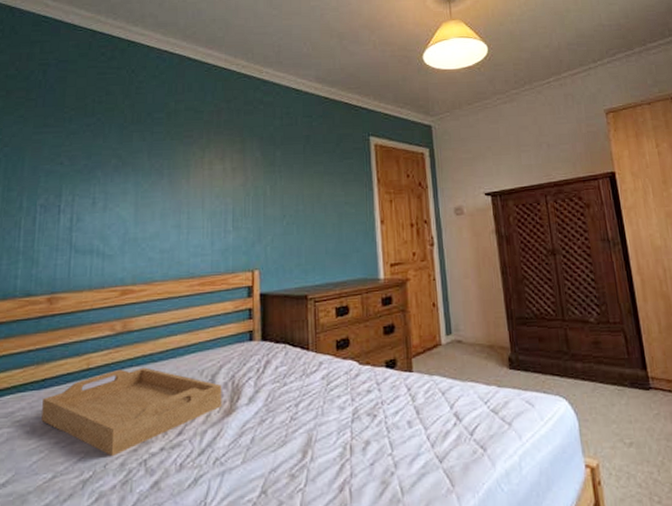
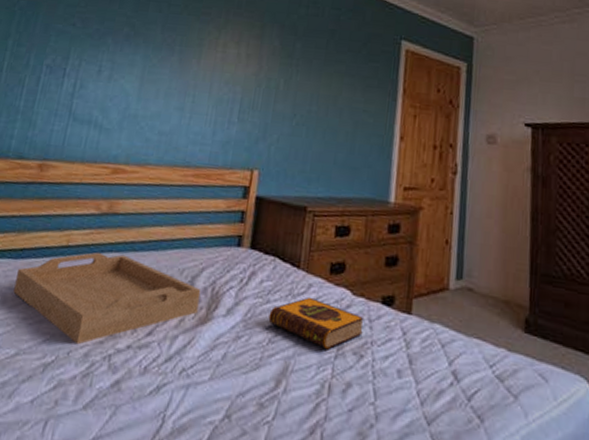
hardback book: none [288,373,373,417] -> present [268,296,365,351]

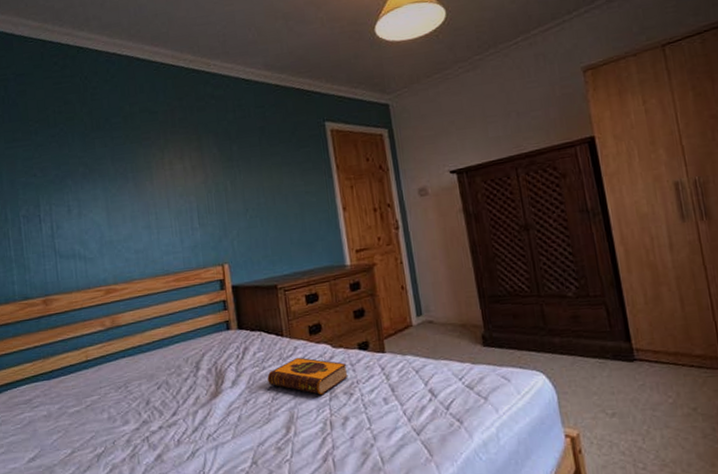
serving tray: present [13,252,202,345] -> none [53,357,209,435]

